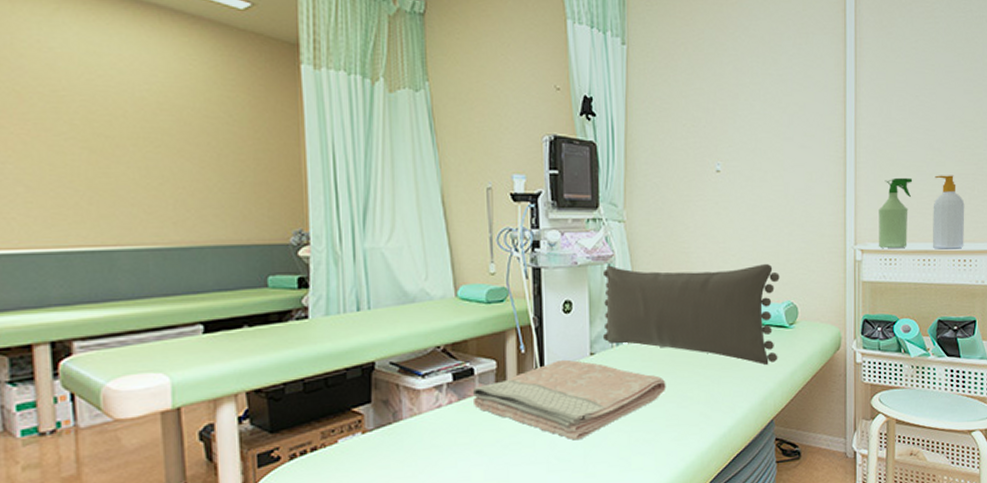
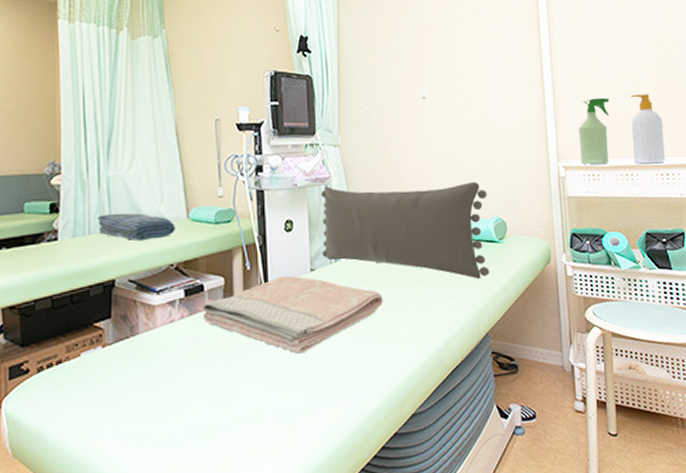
towel: none [353,289,442,321] -> present [97,213,175,242]

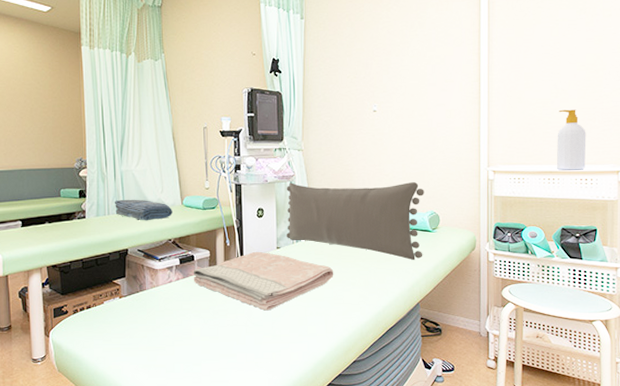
spray bottle: present [578,97,610,164] -> none [509,112,539,169]

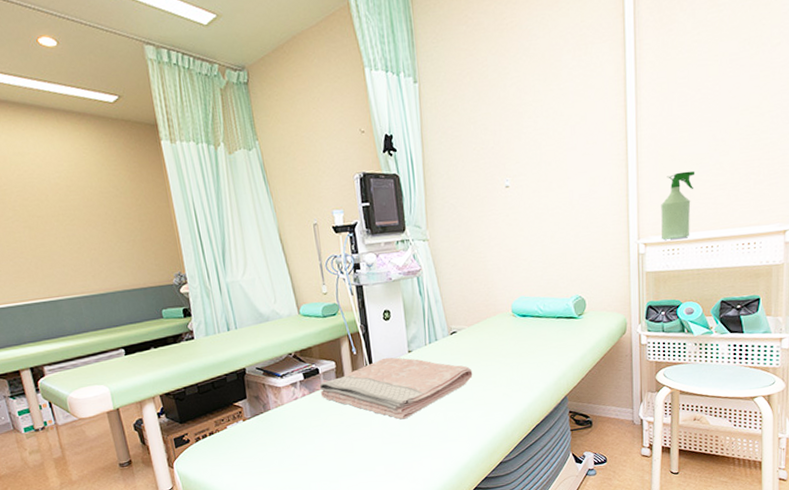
towel: present [114,199,172,221] -> none [223,312,290,336]
pillow: present [286,182,424,261] -> none [413,264,569,352]
spray bottle: none [509,112,539,169] -> present [661,170,695,240]
soap bottle: present [557,109,586,170] -> none [716,163,750,235]

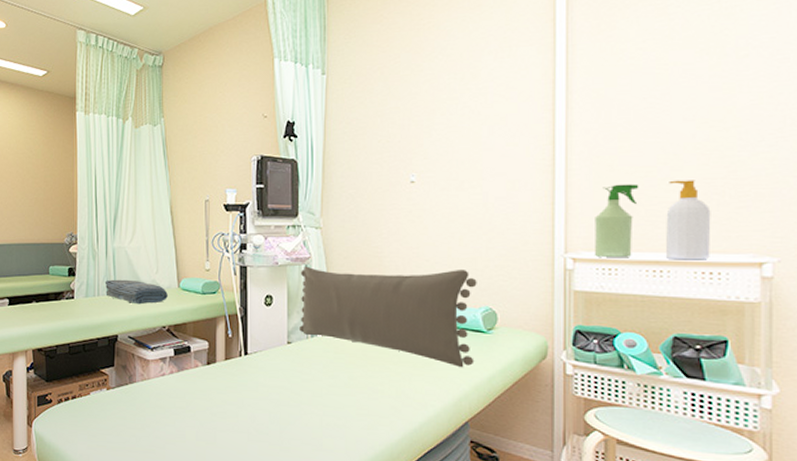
towel: none [223,312,290,336] -> present [104,279,168,305]
towel: present [319,357,473,420] -> none [188,345,357,417]
pillow: none [413,264,569,352] -> present [298,266,477,368]
soap bottle: none [716,163,750,235] -> present [666,180,711,260]

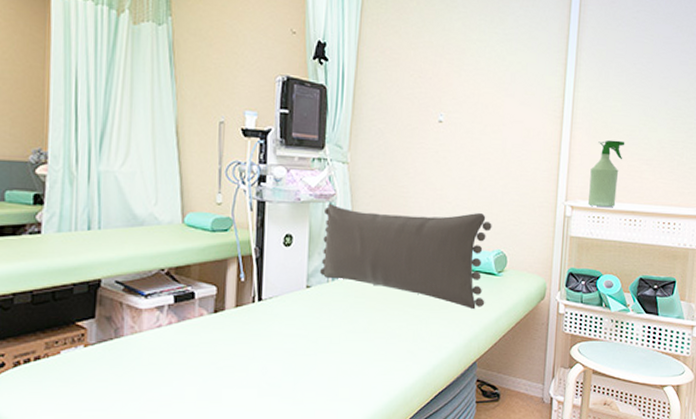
towel: present [104,279,168,305] -> none [85,210,169,243]
soap bottle: present [666,180,711,260] -> none [640,140,673,212]

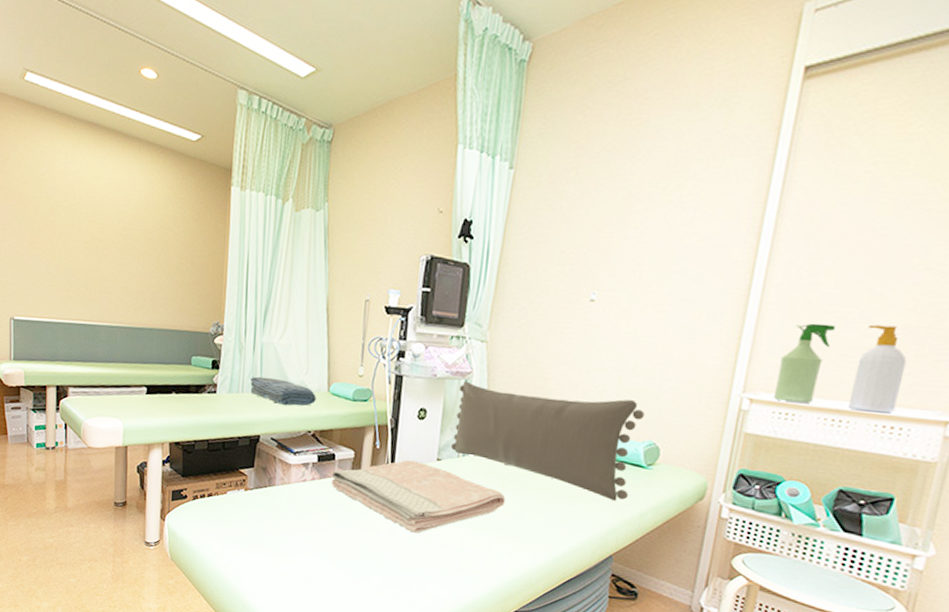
towel: none [85,210,169,243] -> present [250,376,316,406]
towel: none [191,290,377,368] -> present [331,460,506,533]
soap bottle: none [640,140,673,212] -> present [849,324,907,413]

